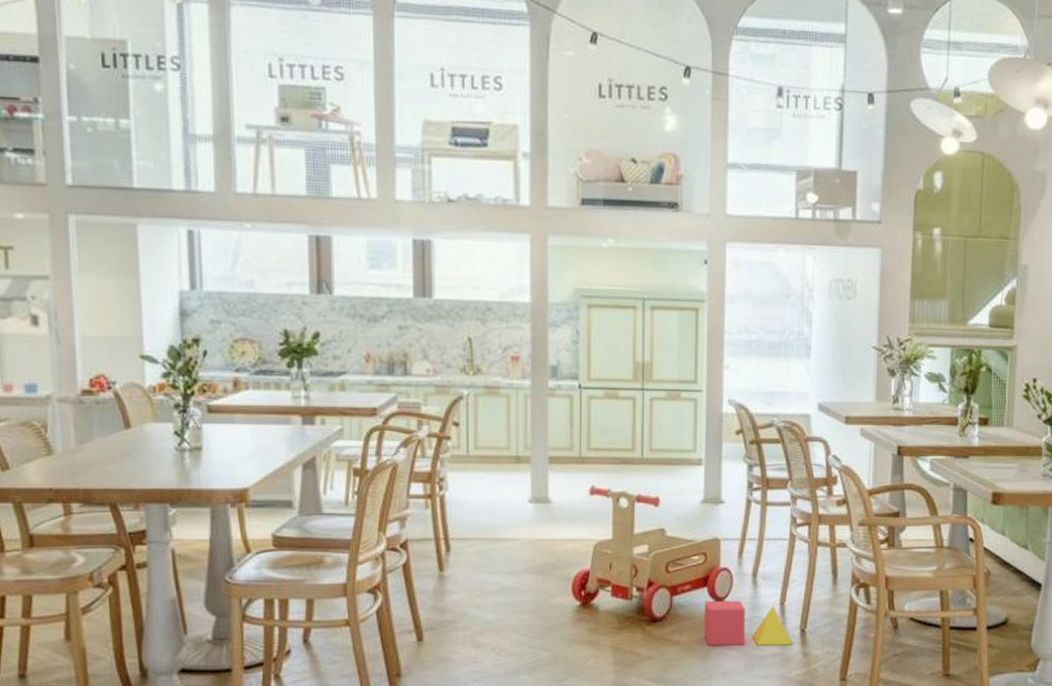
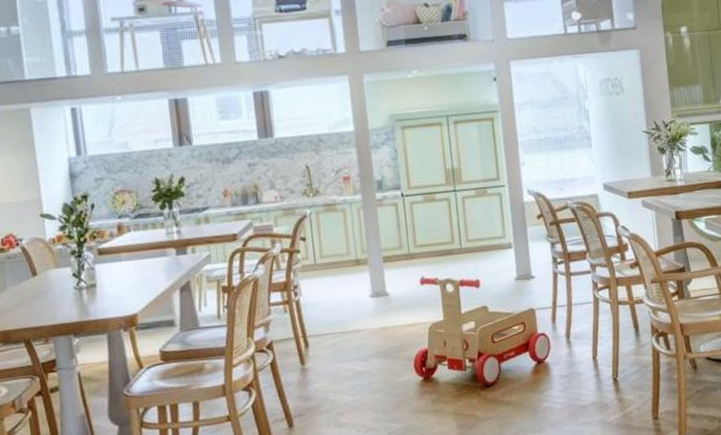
toy blocks: present [704,600,793,646] -> none [528,359,608,403]

